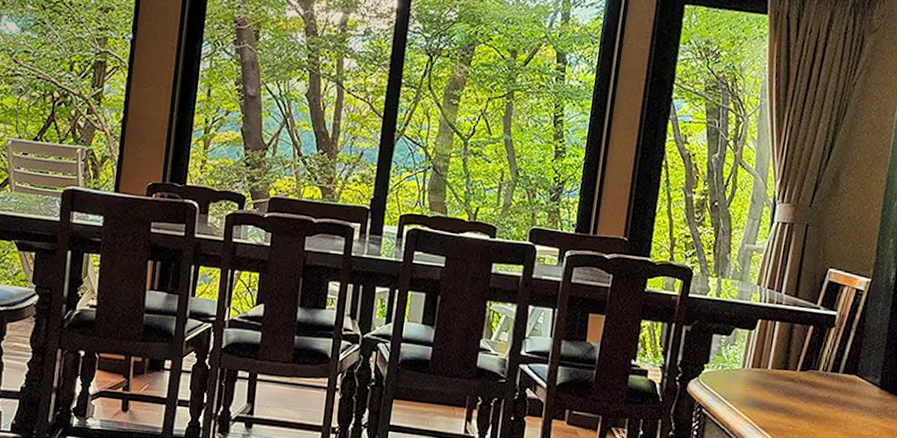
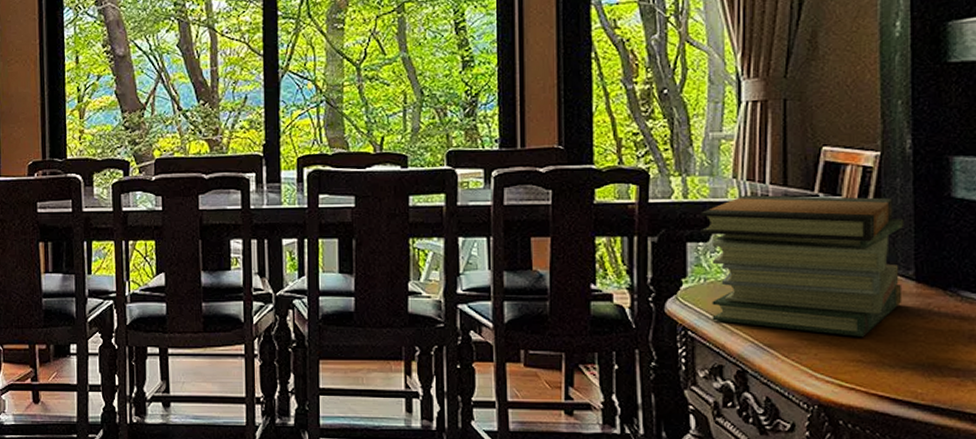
book stack: none [722,300,880,429] -> present [700,195,904,337]

